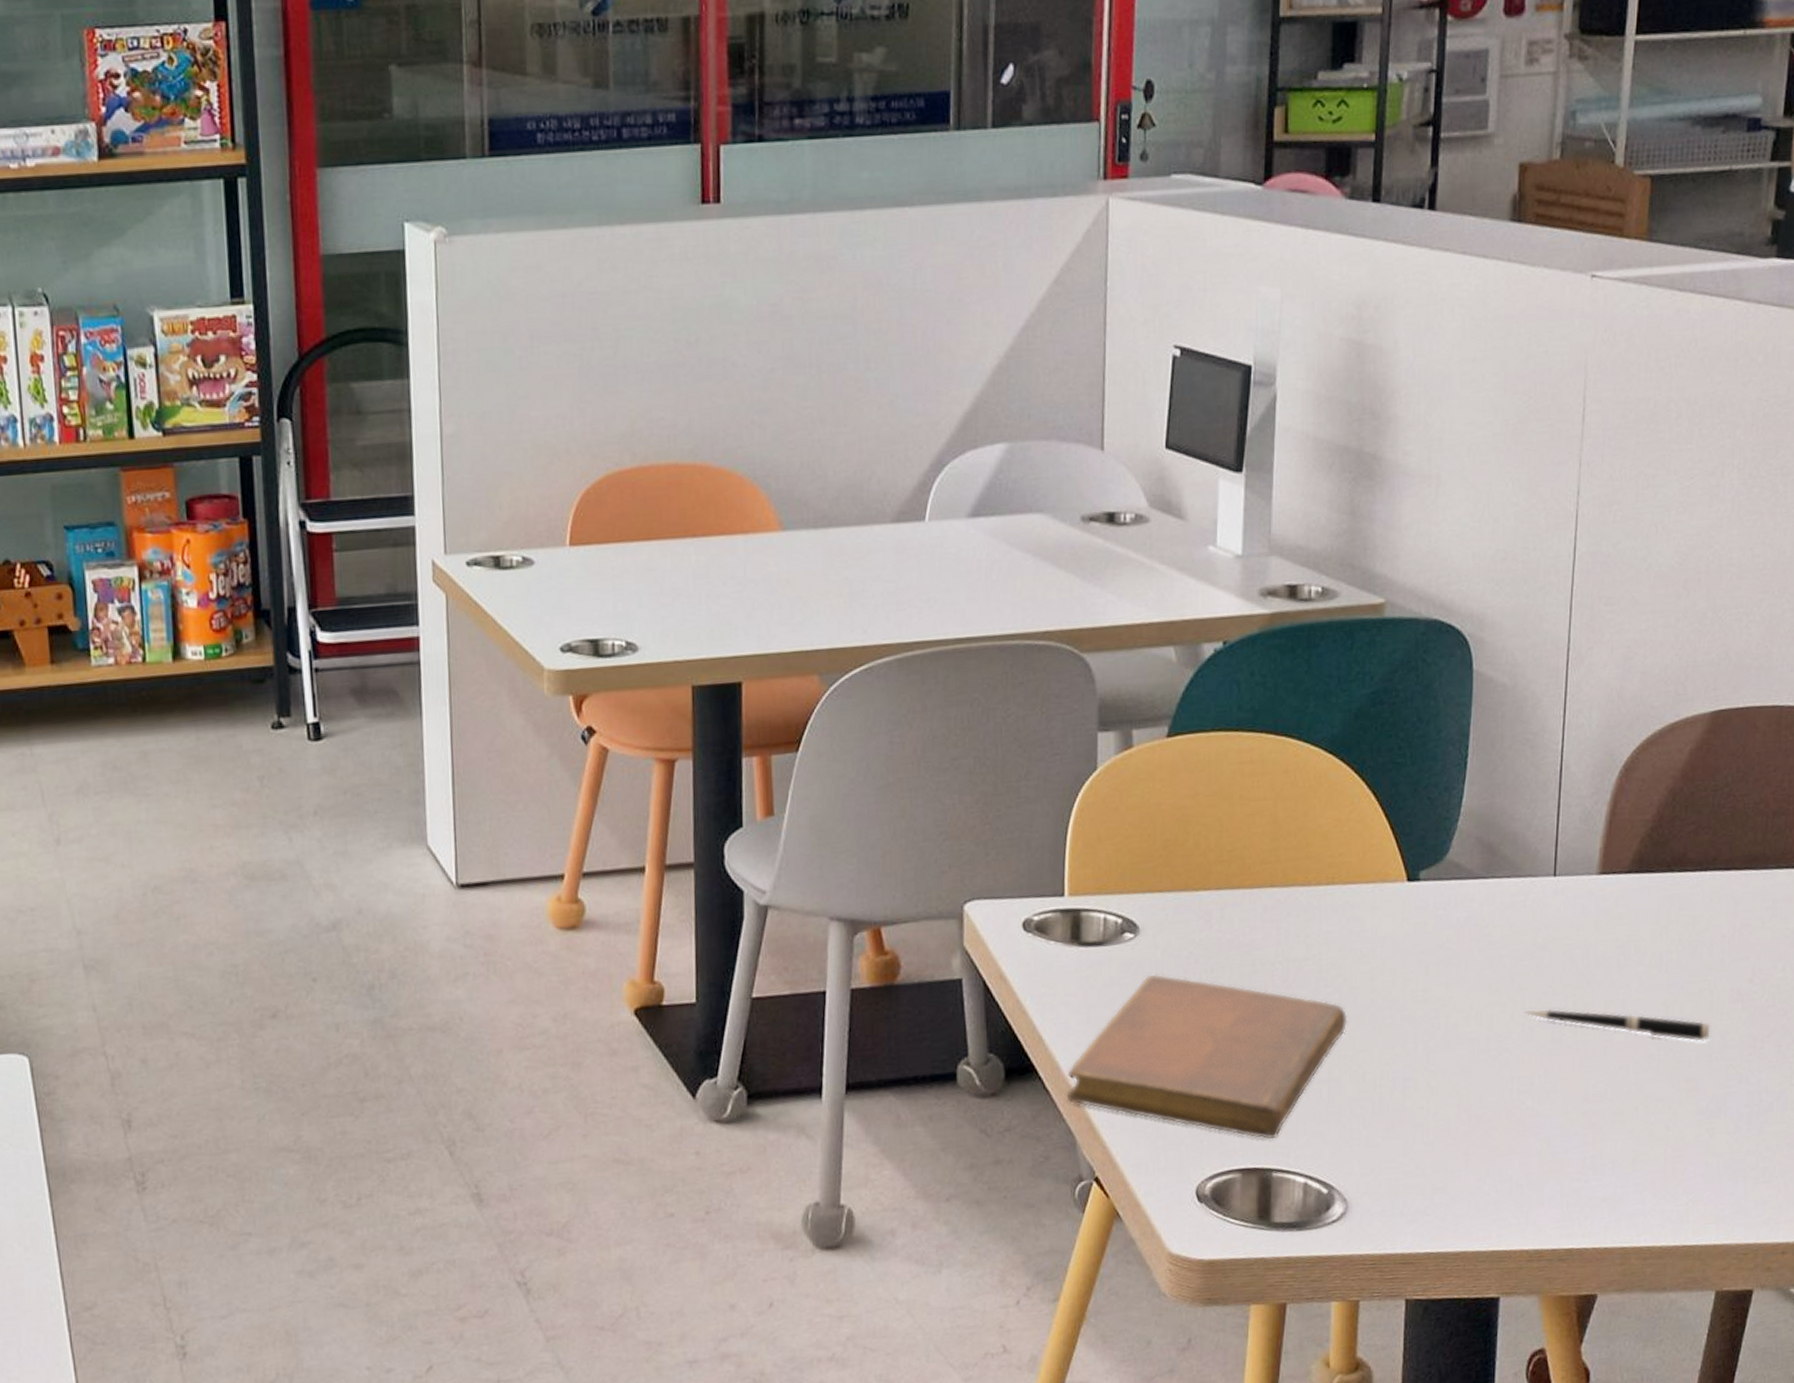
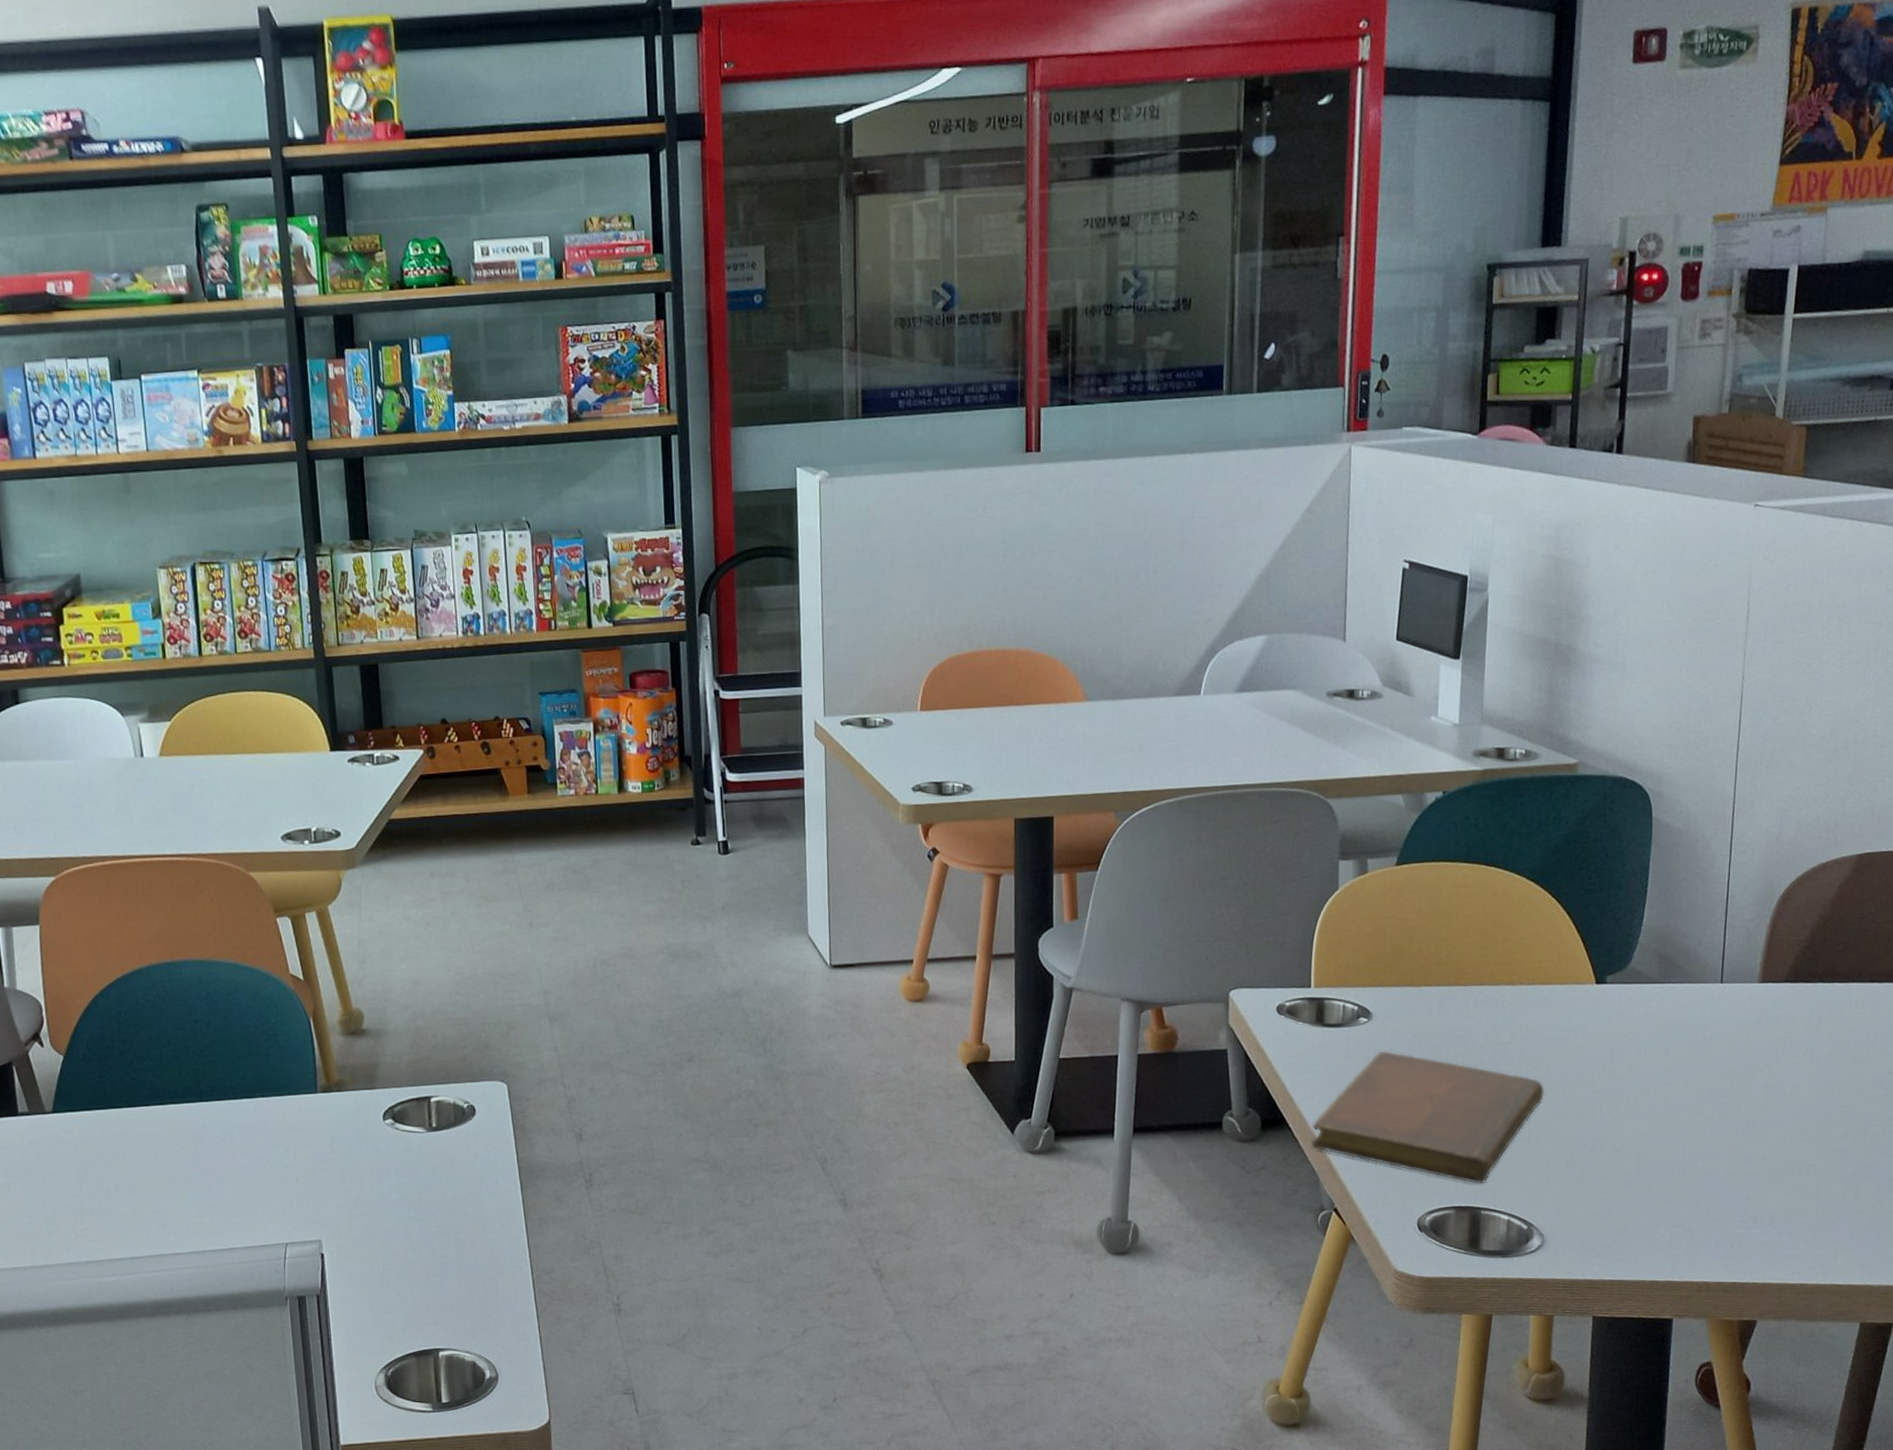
pen: present [1524,1009,1710,1042] -> none [1695,1089,1856,1120]

